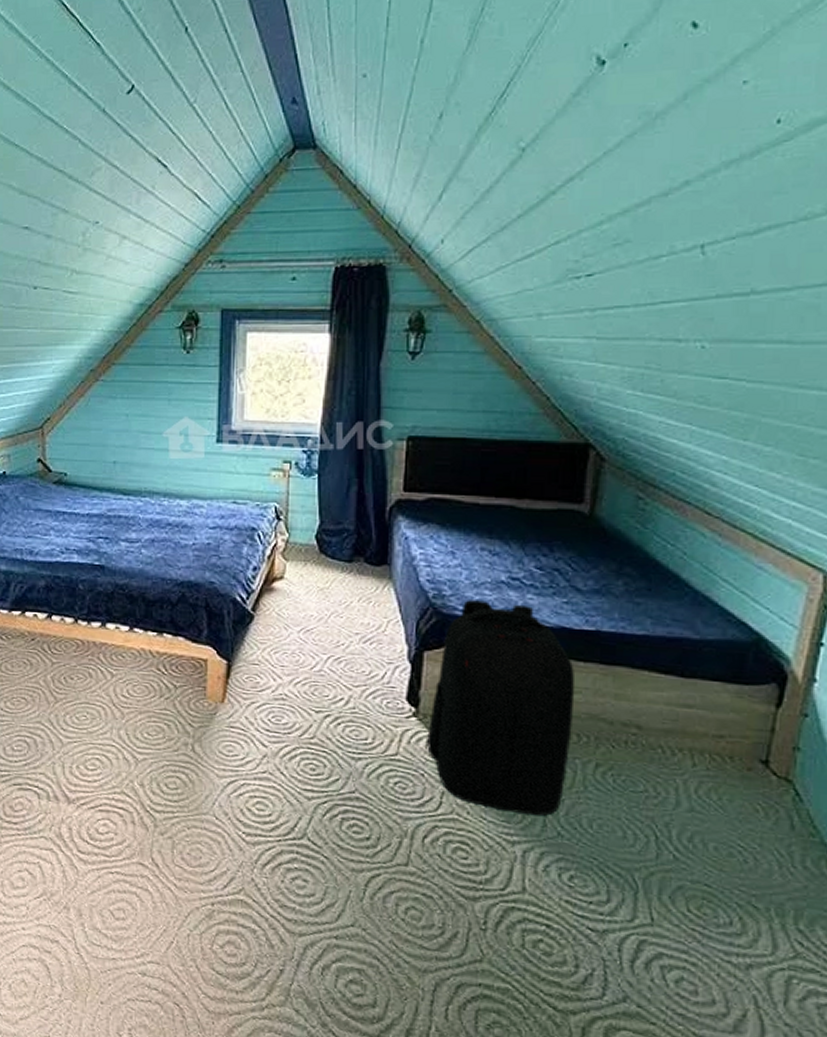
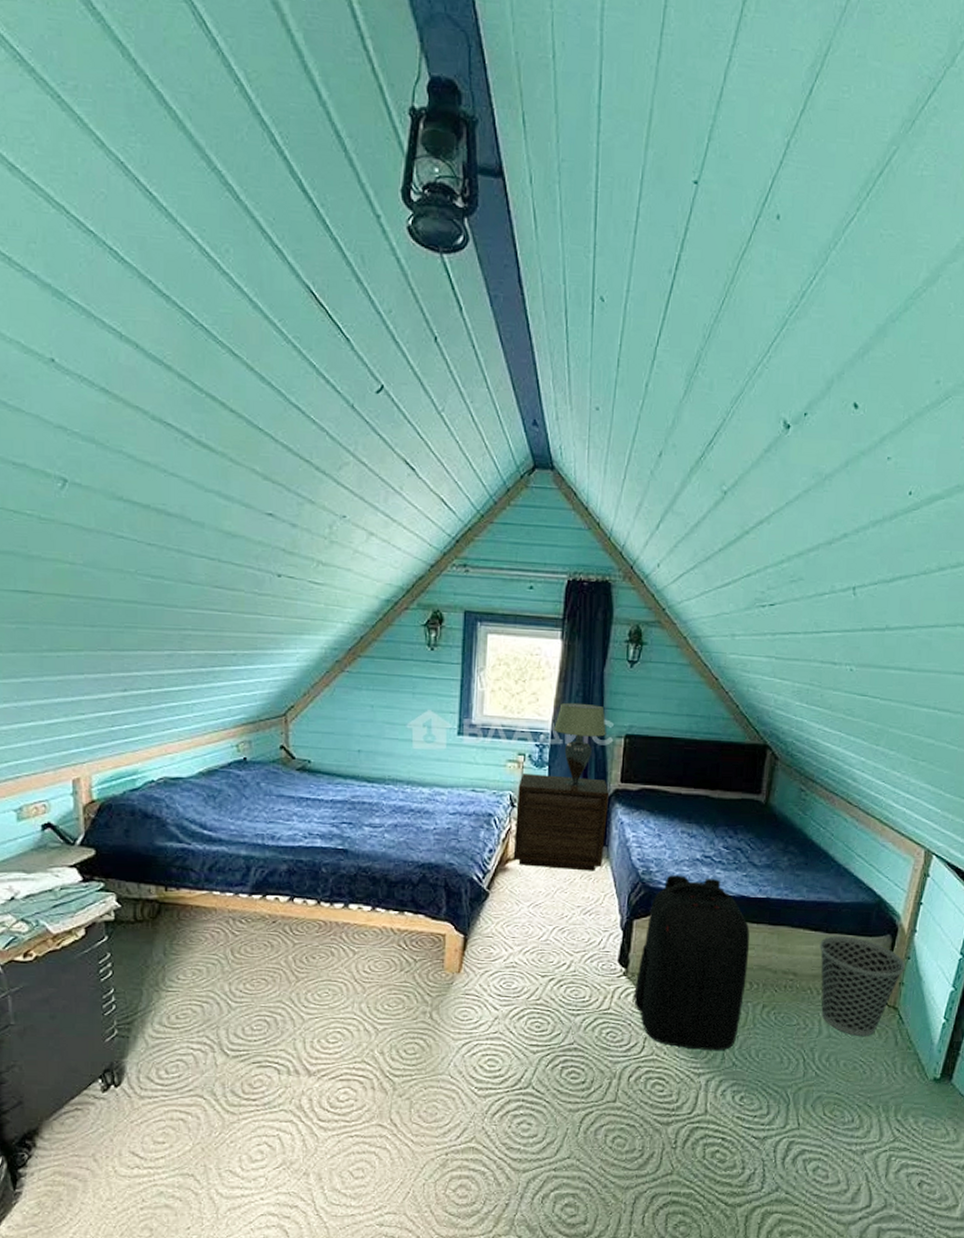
nightstand: none [280,482,391,594] -> present [513,772,610,871]
lampshade: none [323,402,385,497] -> present [554,702,606,787]
wastebasket: none [673,681,801,814] -> present [820,936,905,1036]

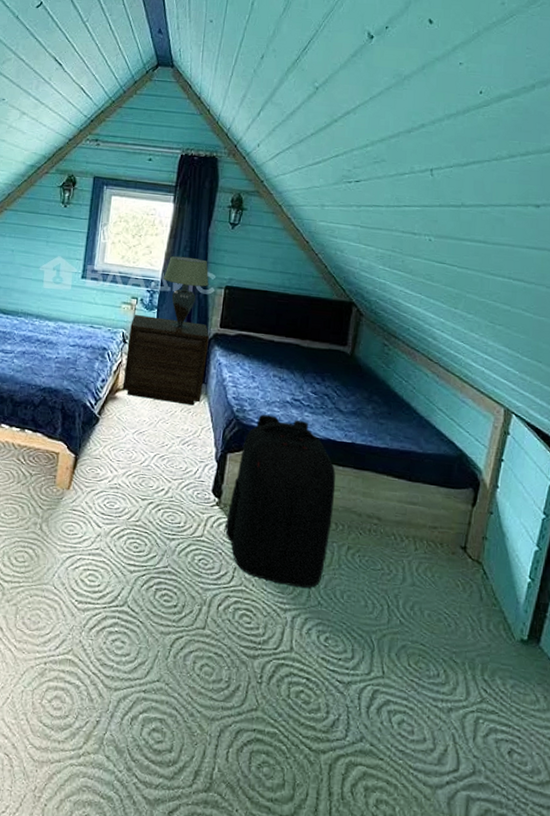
wastebasket: present [820,936,905,1036] -> none [403,484,488,588]

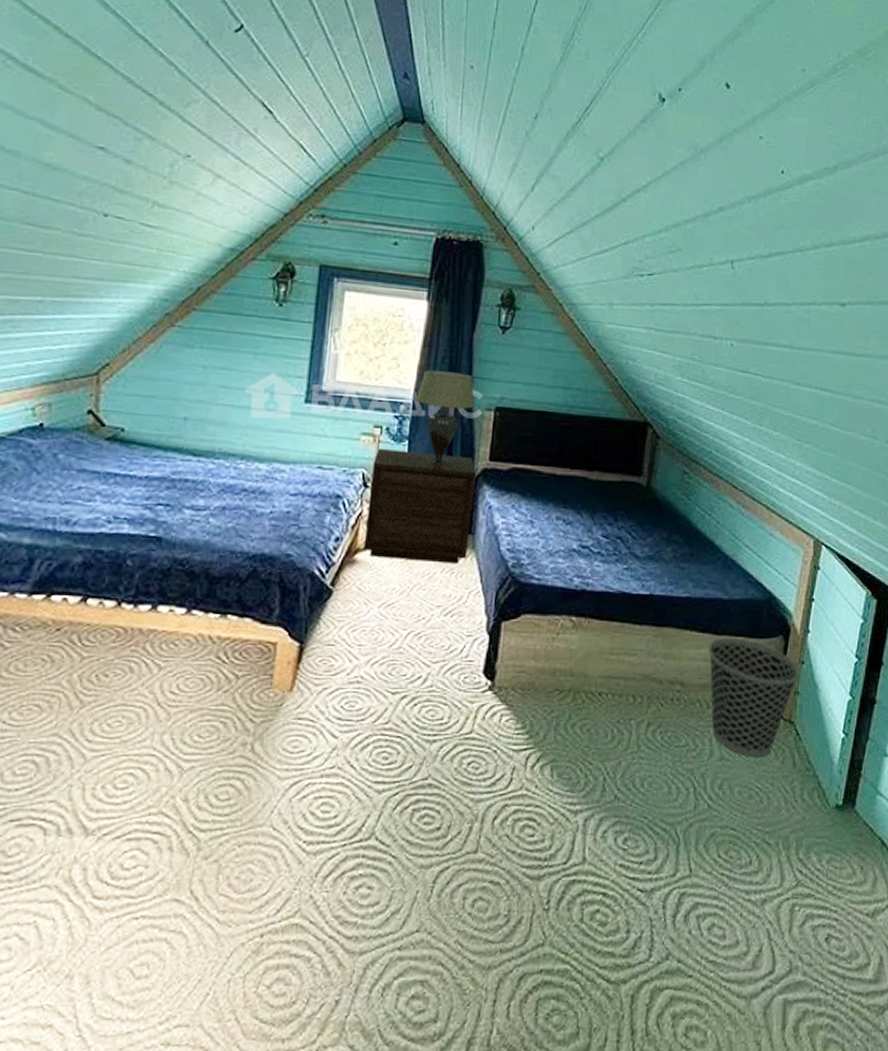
backpack: present [225,414,336,588] -> none [500,568,633,781]
wastebasket: none [403,484,488,588] -> present [708,638,799,757]

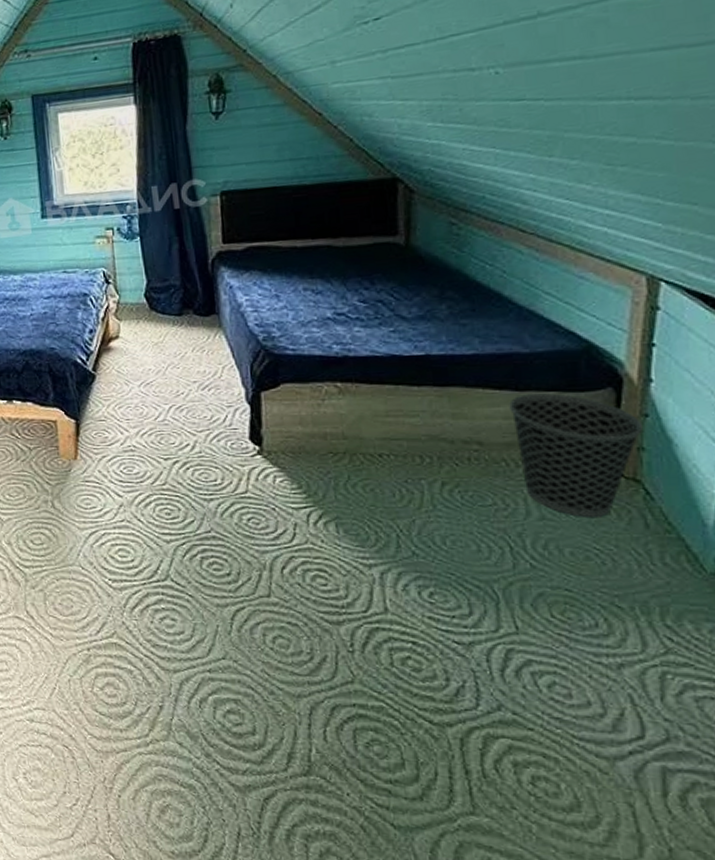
nightstand: present [363,447,477,564] -> none [111,243,215,344]
lampshade: present [416,369,475,465] -> none [140,165,199,255]

